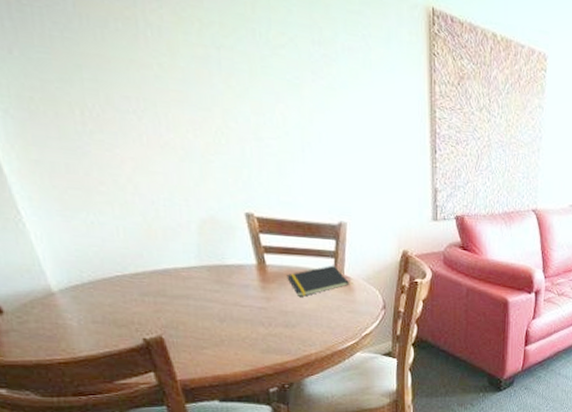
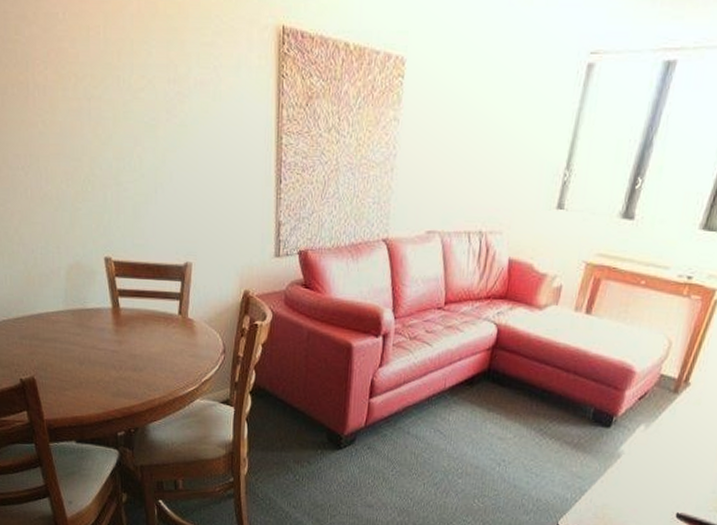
notepad: present [287,265,349,297] -> none [137,307,192,340]

